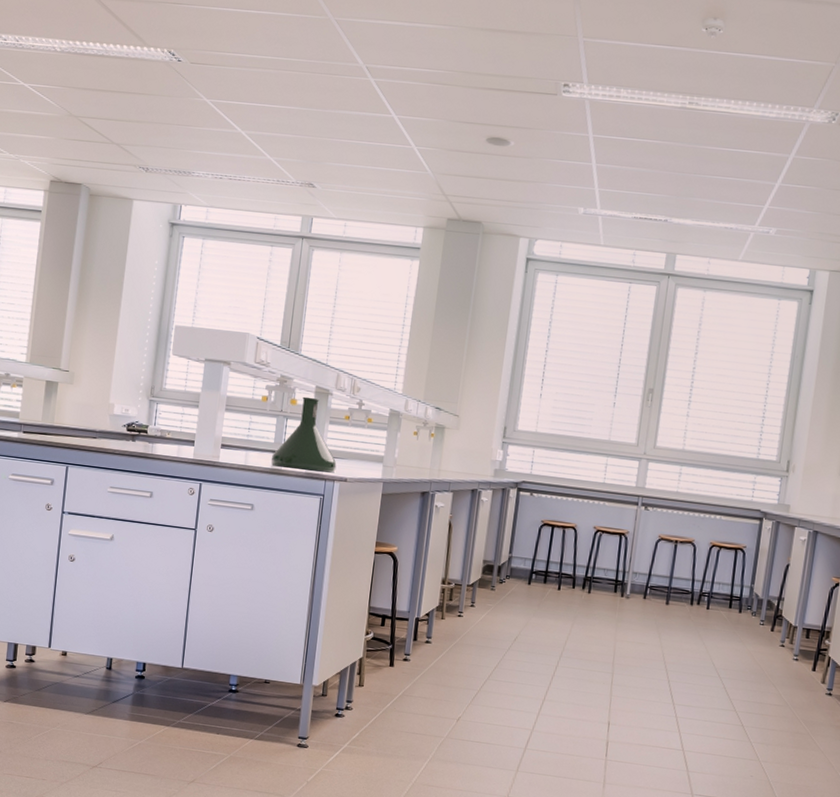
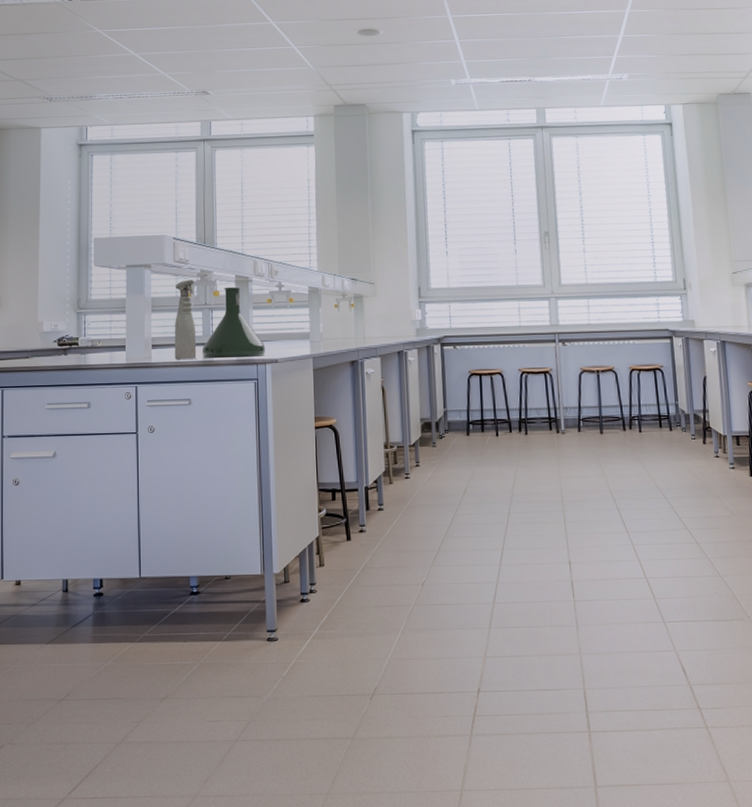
spray bottle: none [242,383,273,466] -> present [174,280,197,360]

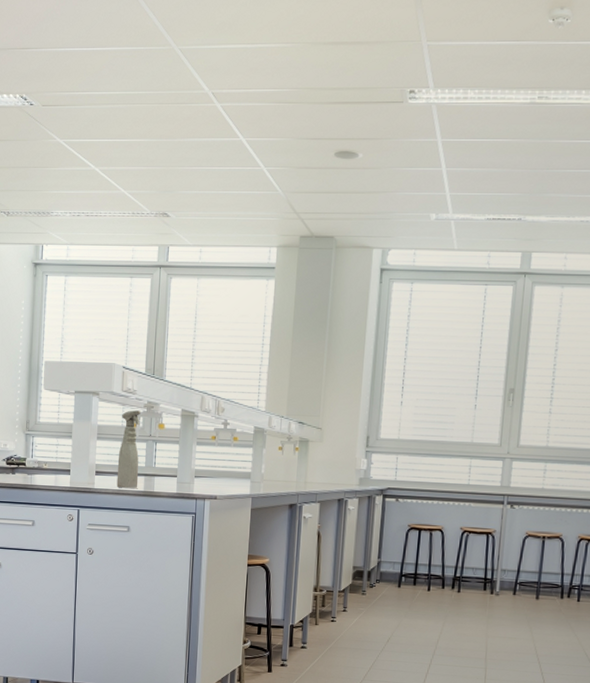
flask: present [203,286,266,358] -> none [144,420,206,491]

